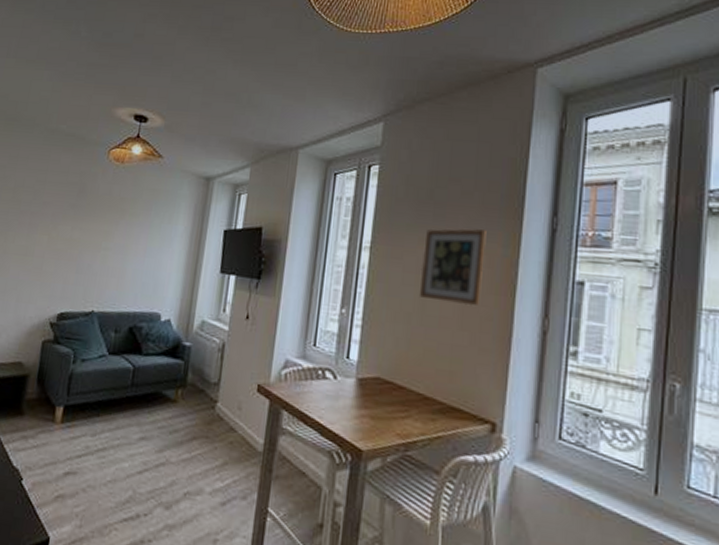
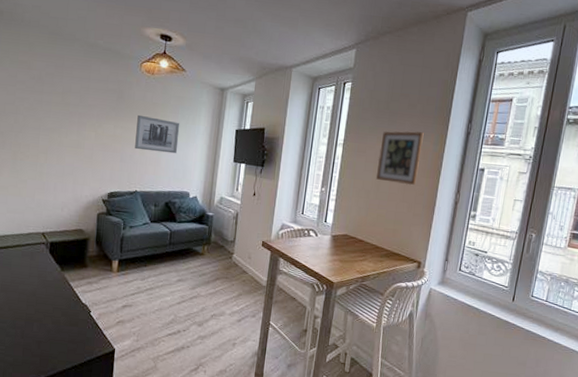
wall art: none [95,212,153,262] -> present [135,114,180,154]

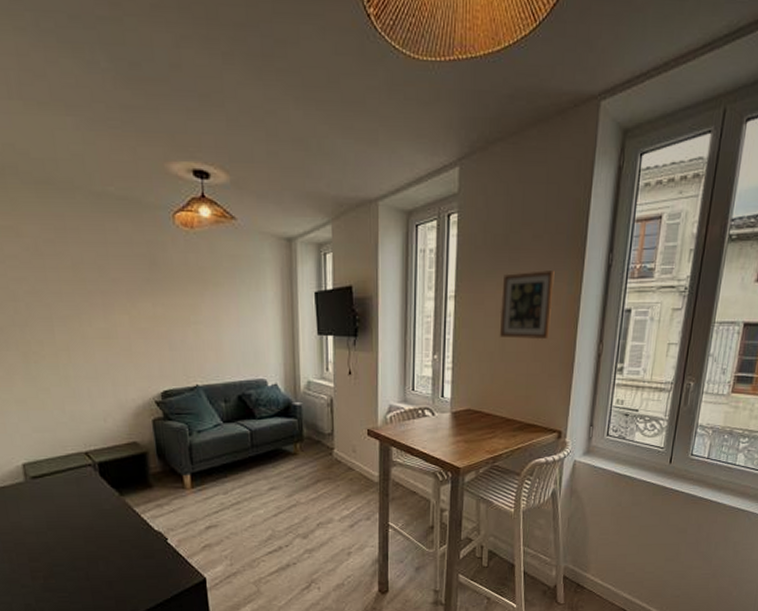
wall art: present [135,114,180,154] -> none [181,285,243,332]

